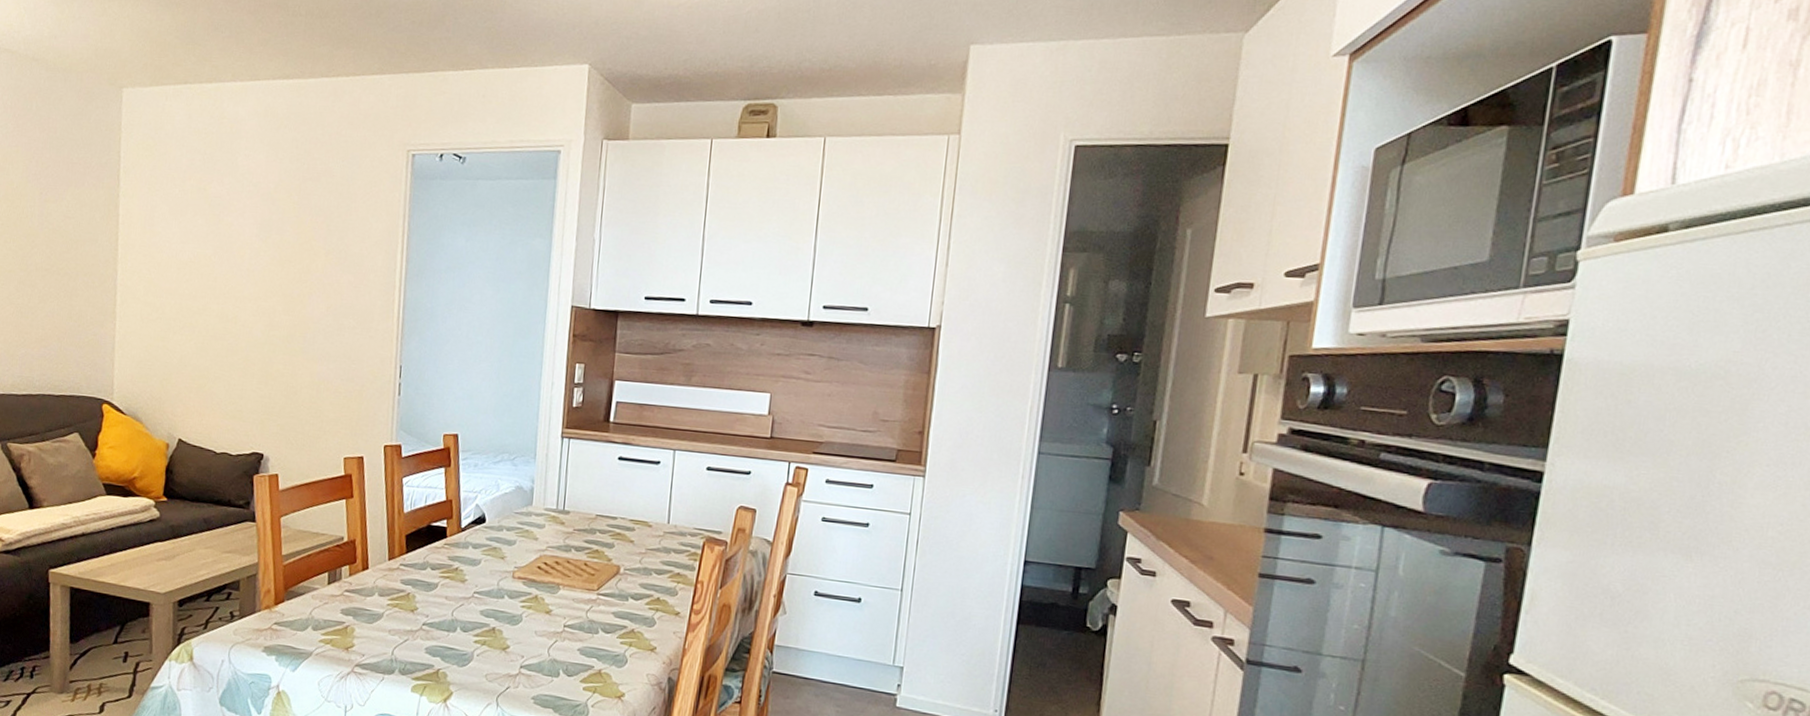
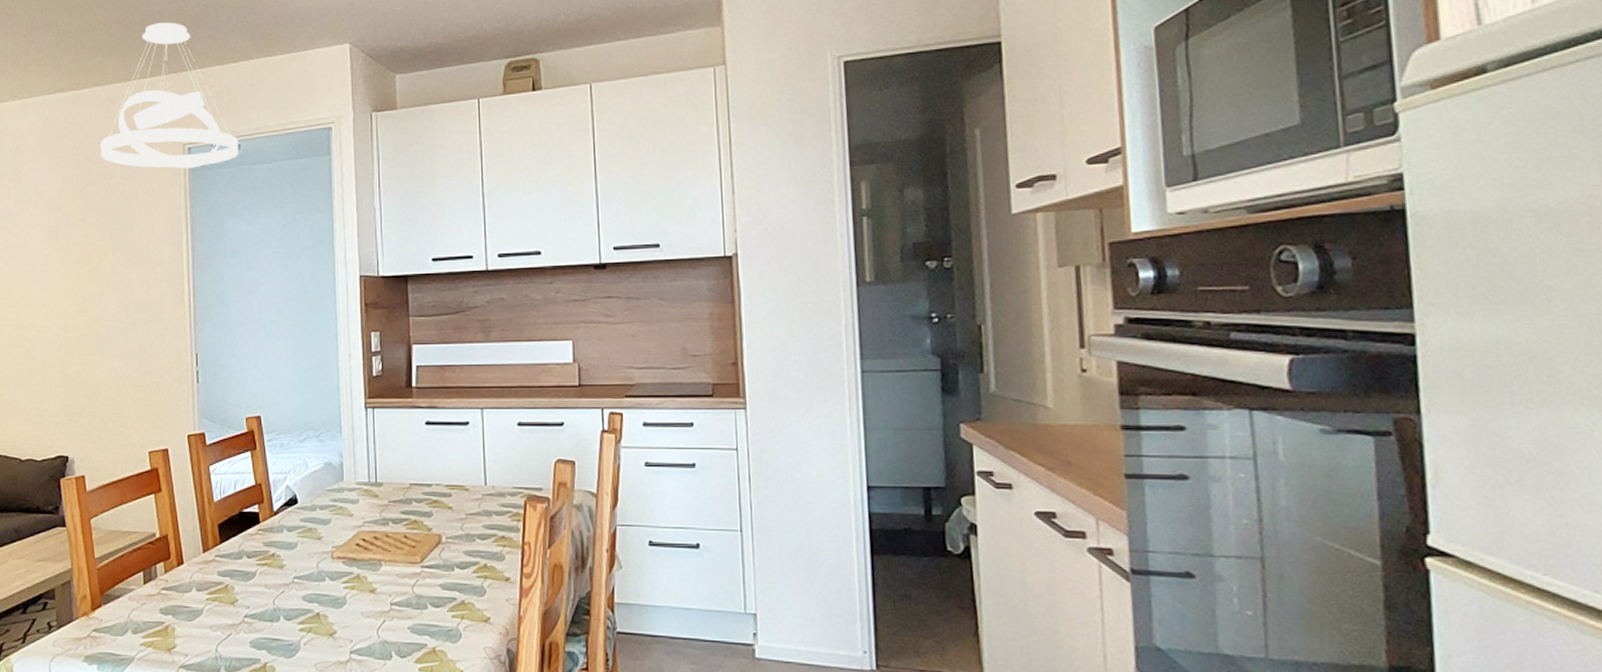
pendant light: none [321,17,465,177] -> present [100,22,239,169]

